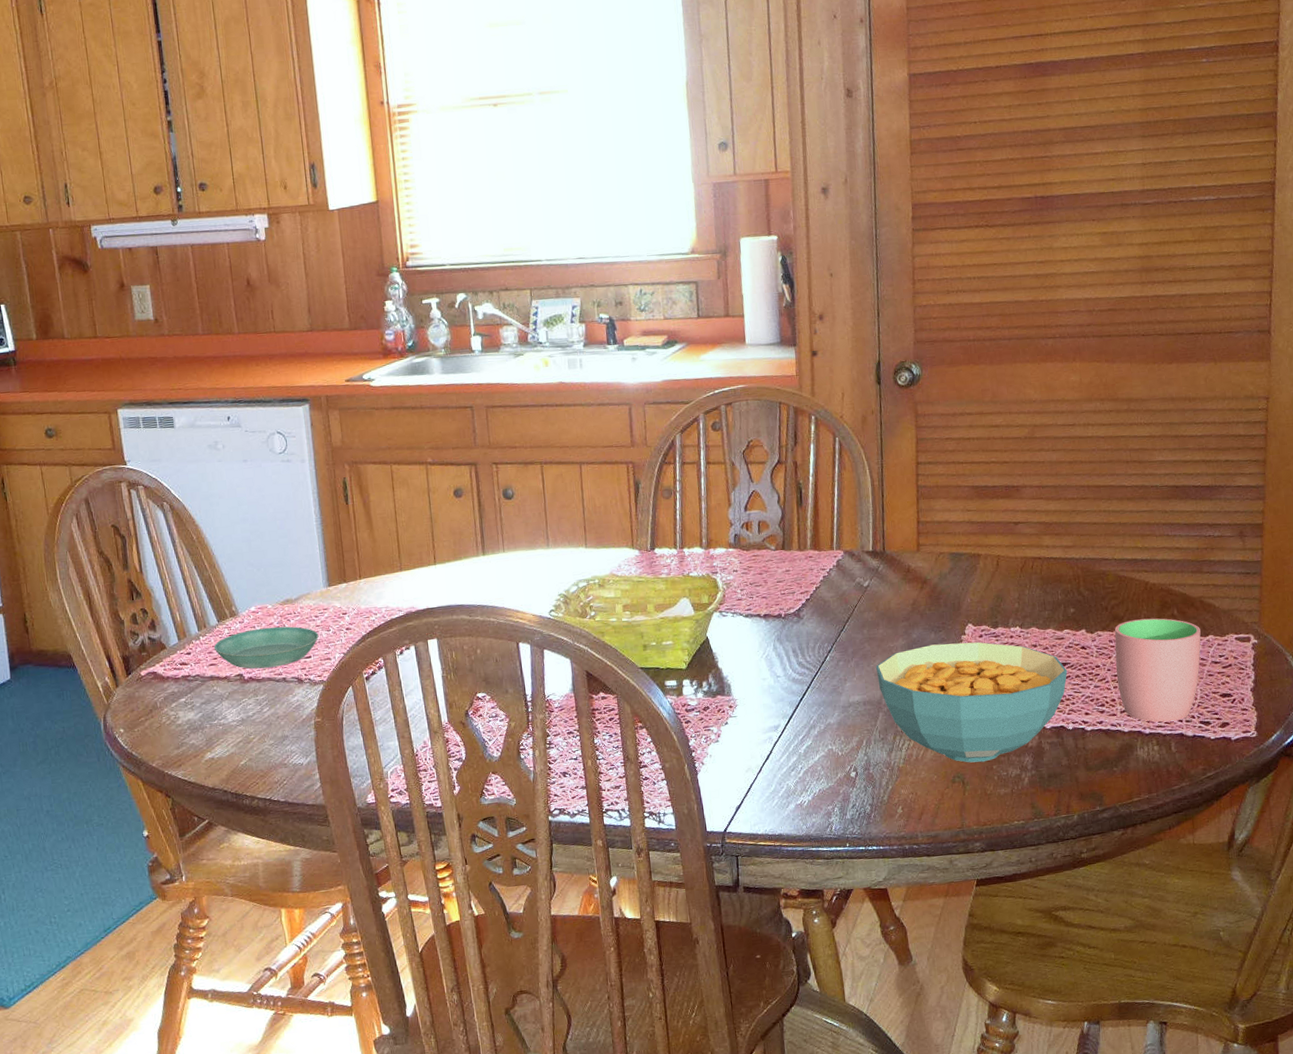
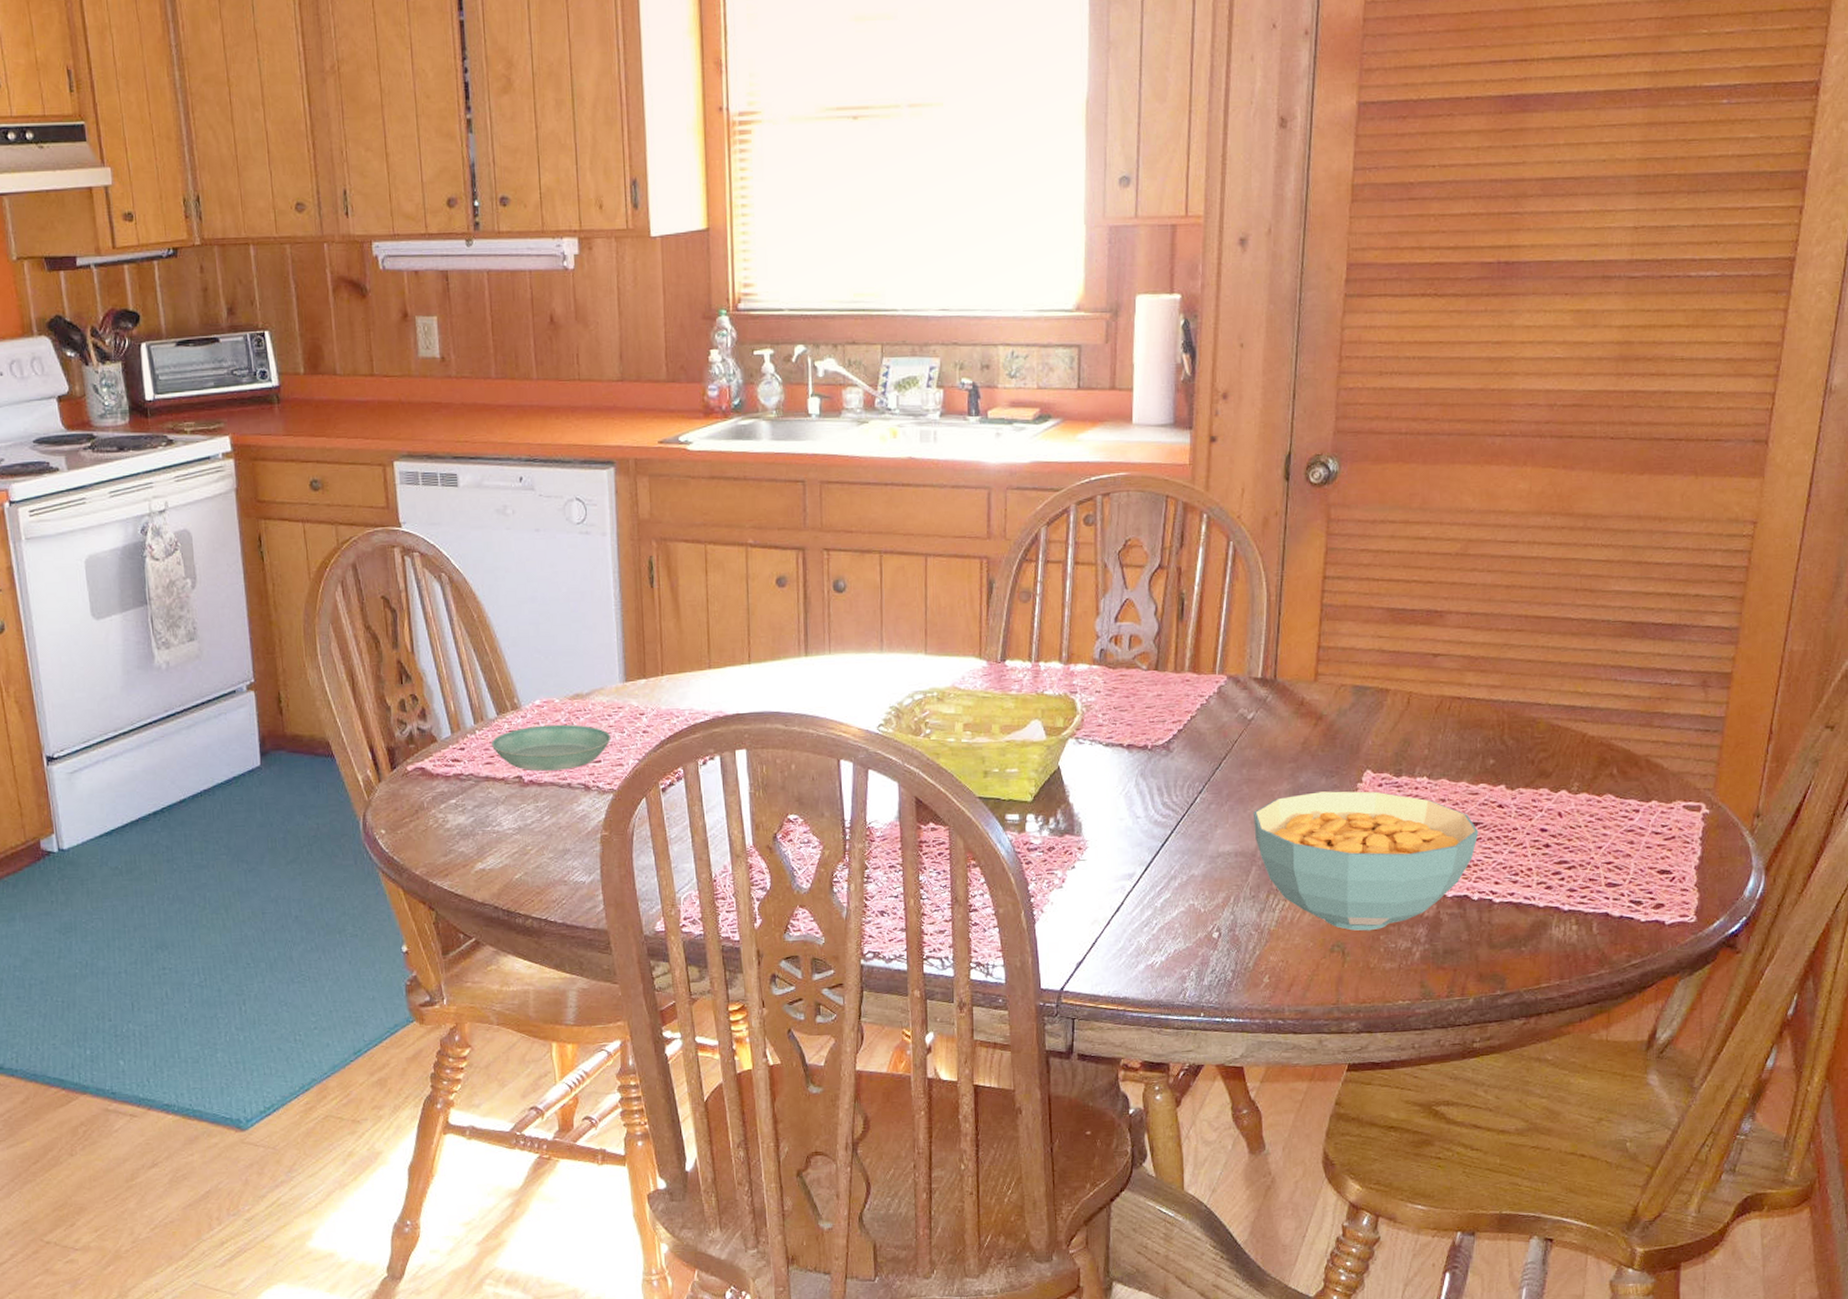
cup: present [1114,618,1201,722] -> none [1536,776,1642,899]

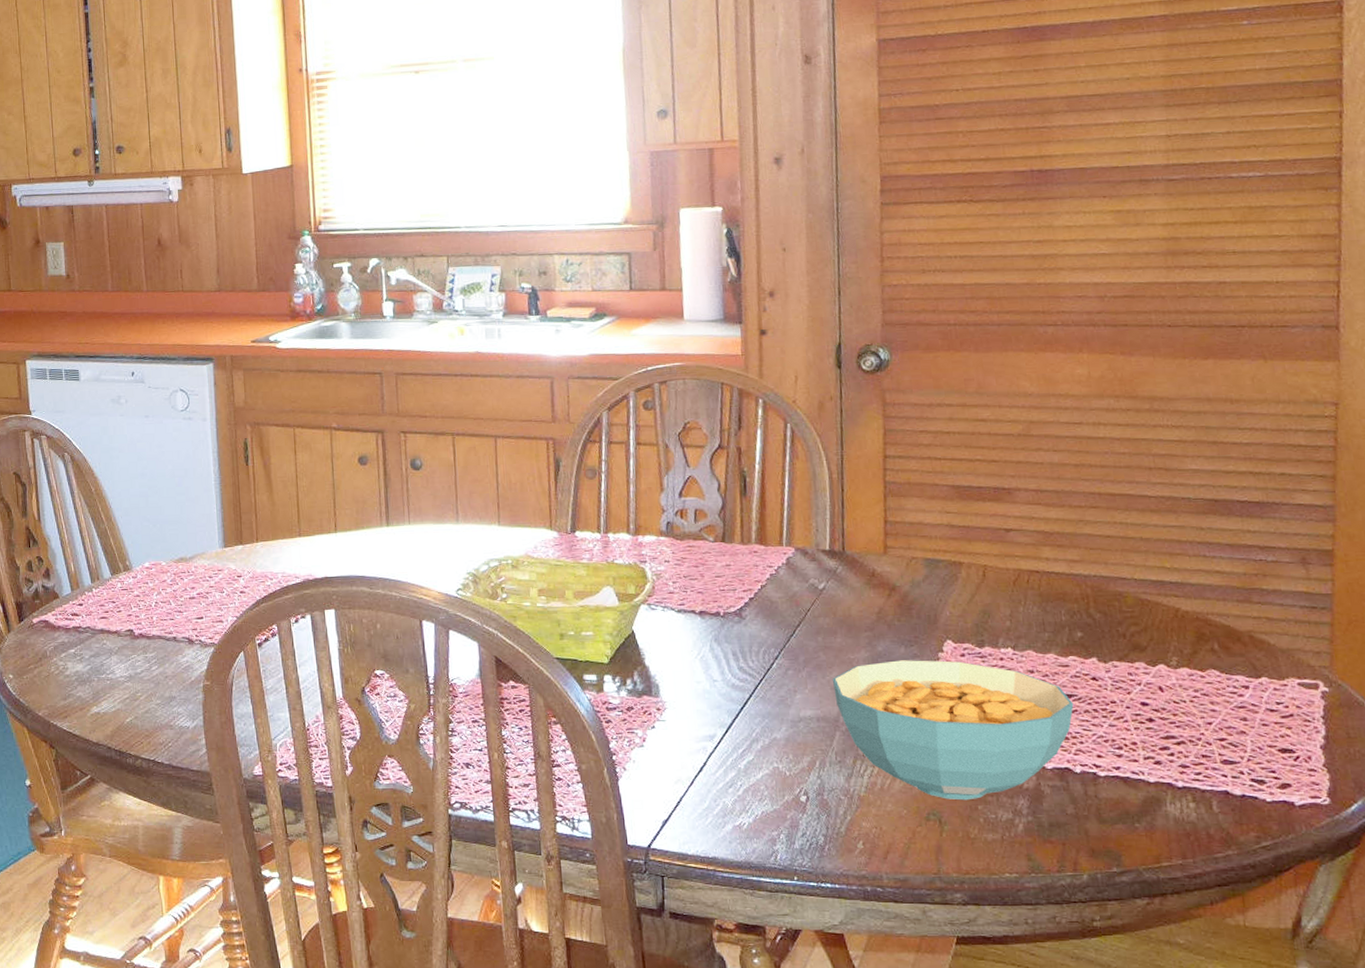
saucer: present [491,724,611,771] -> none [105,584,212,626]

